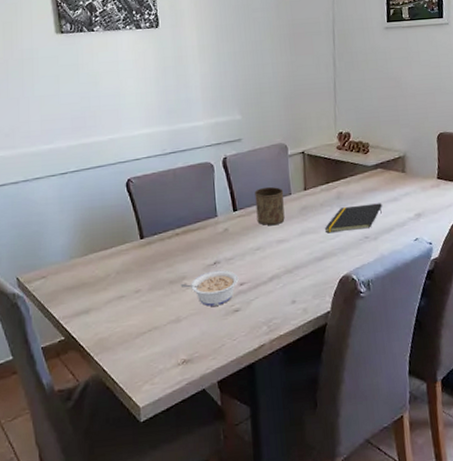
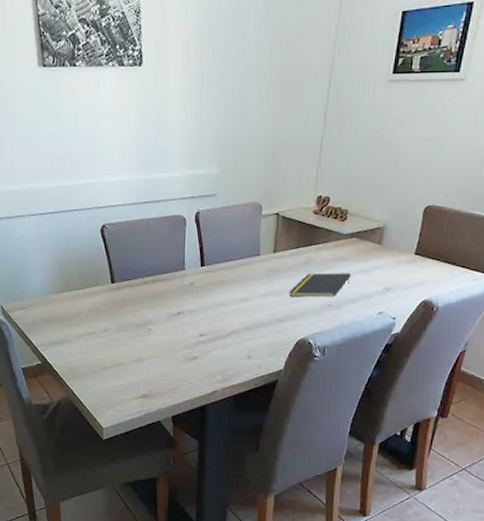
legume: present [180,270,239,307] -> none [145,320,200,352]
cup: present [254,186,285,226] -> none [223,245,253,284]

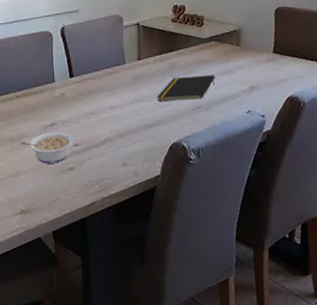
legume: none [145,320,200,352] -> present [20,131,74,164]

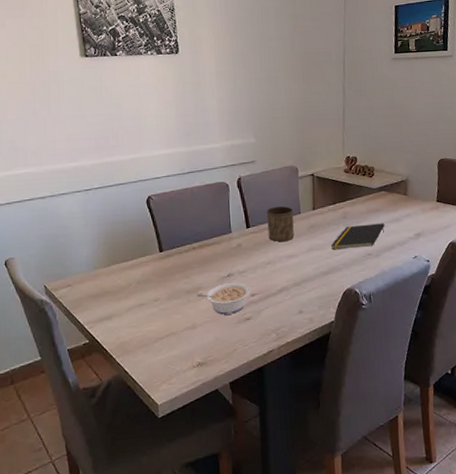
cup: none [90,55,119,93] -> present [267,206,294,242]

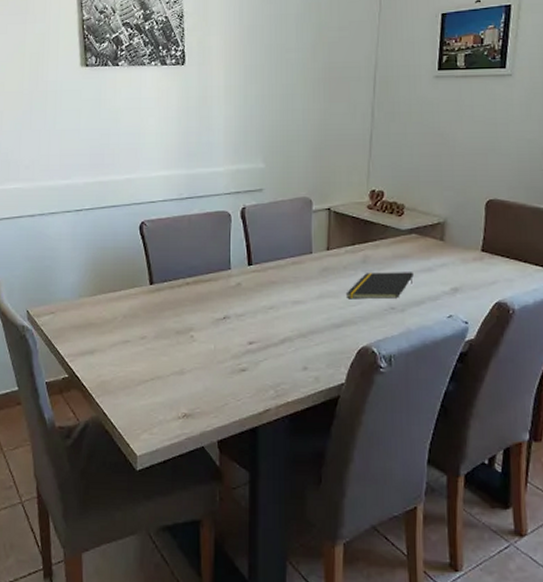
legume: present [196,282,251,315] -> none [187,326,248,362]
cup: present [267,206,294,242] -> none [272,242,304,285]

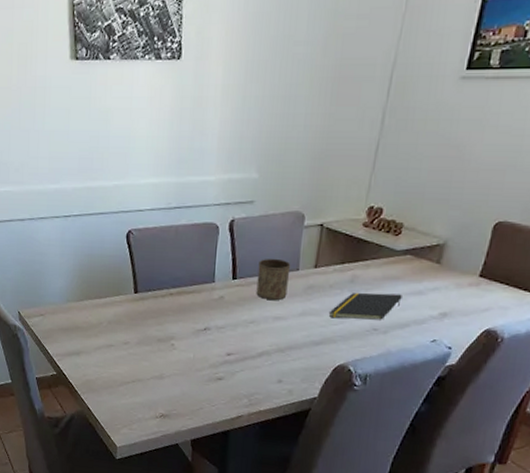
cup: none [272,242,304,285] -> present [256,258,291,301]

